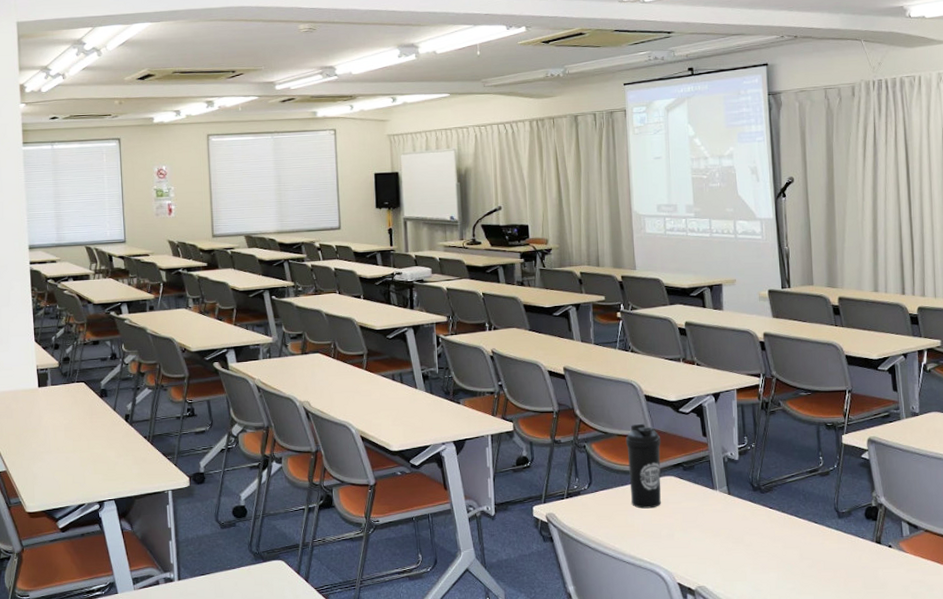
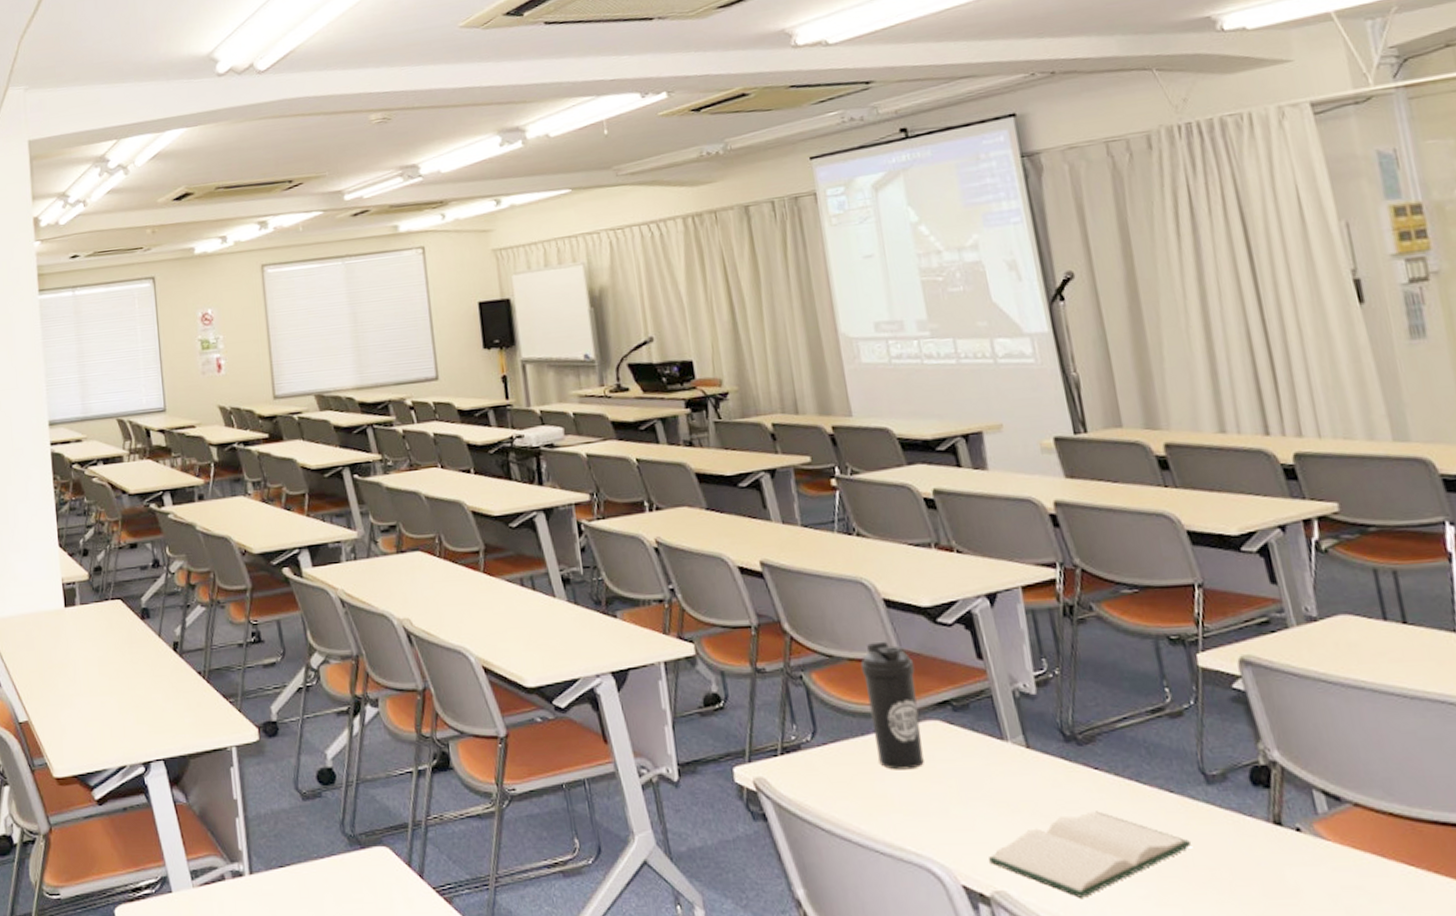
hardback book: none [697,535,824,590] -> present [989,811,1191,898]

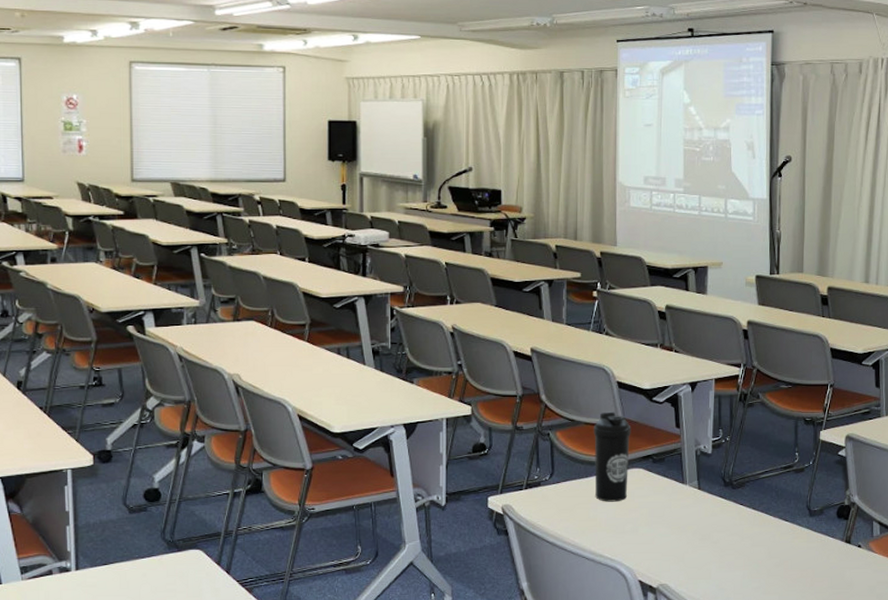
hardback book: present [989,811,1191,898] -> none [660,532,792,589]

